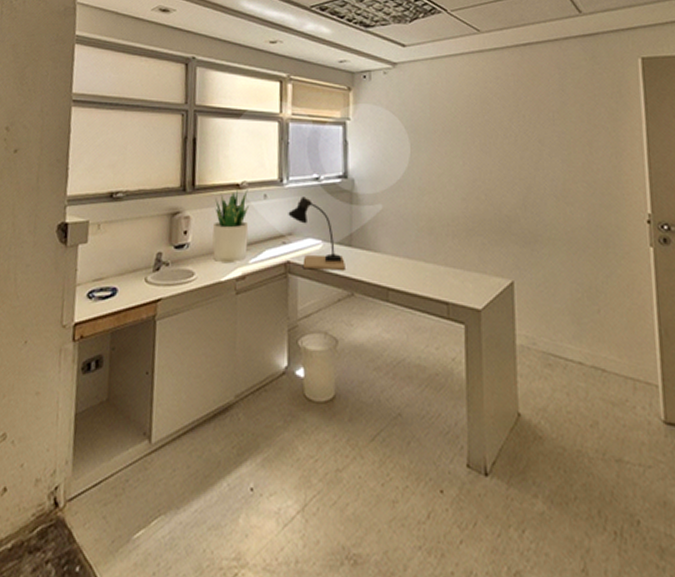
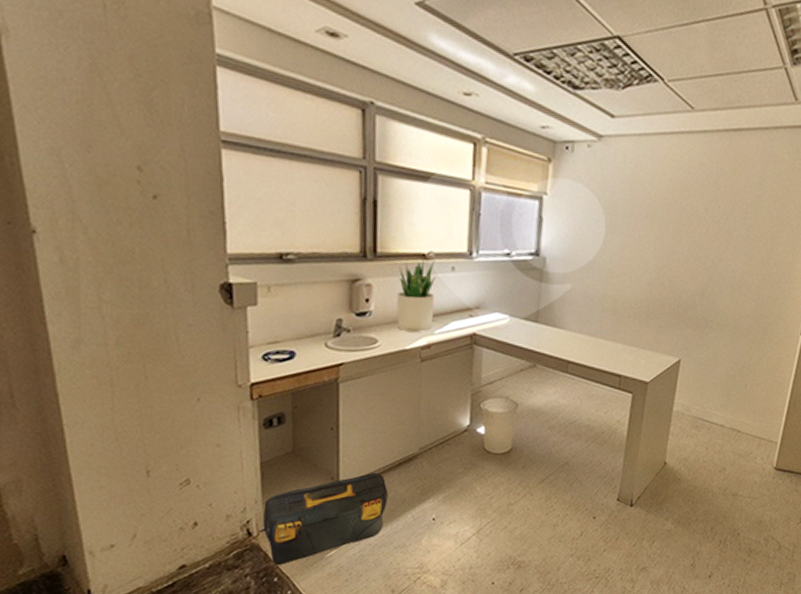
toolbox: none [70,425,202,549] -> present [263,472,388,566]
desk lamp: present [288,196,345,271] -> none [476,271,530,344]

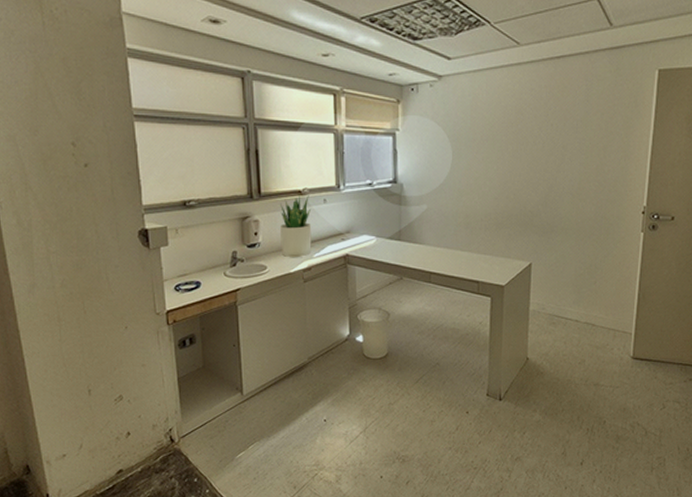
toolbox: present [263,472,388,566] -> none [182,381,285,468]

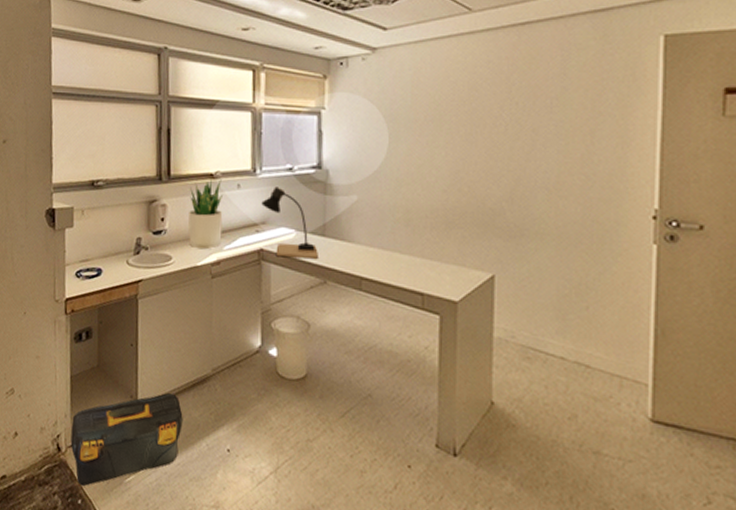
toolbox: none [182,381,285,468] -> present [70,392,183,487]
desk lamp: none [346,200,395,261] -> present [261,186,318,259]

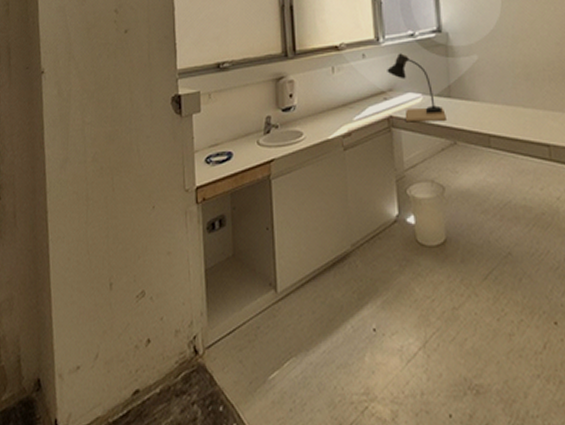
toolbox: present [70,392,183,487] -> none [208,275,325,391]
planter: present [188,179,223,250] -> none [315,51,351,122]

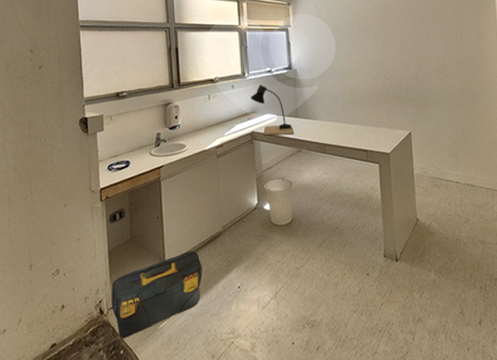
toolbox: none [208,275,325,391] -> present [111,250,202,339]

